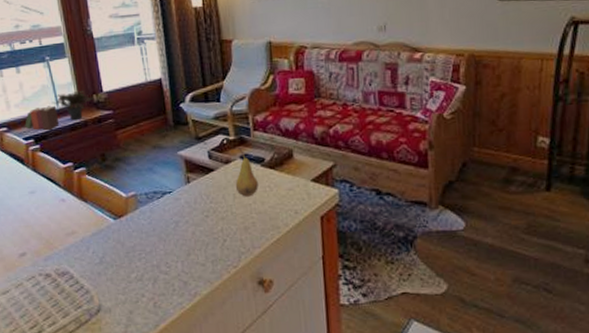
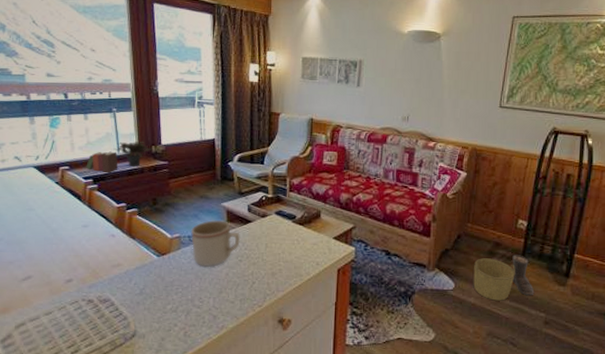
mug: none [147,172,204,227] -> present [191,220,240,267]
fruit: present [235,148,258,197] -> none [268,205,288,247]
basket: none [487,187,541,239] -> present [473,258,515,301]
boot: none [535,180,568,230] -> present [512,254,535,296]

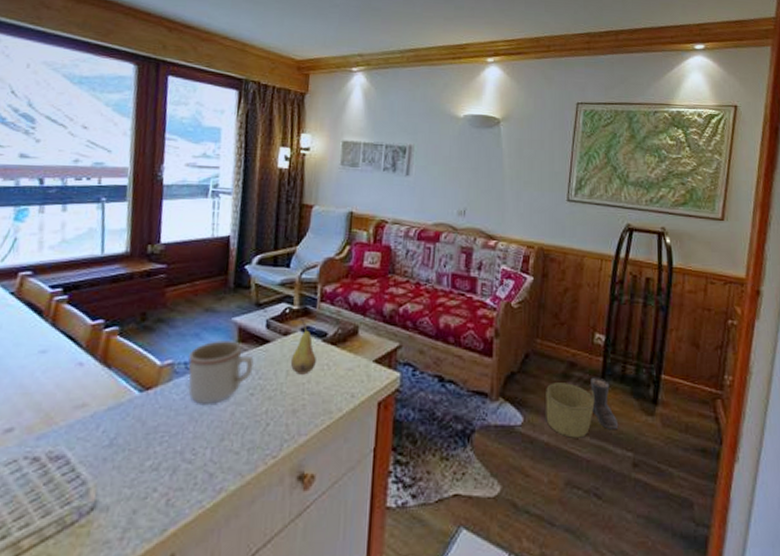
books: present [86,151,118,172] -> none [55,251,101,279]
potted plant: present [113,142,153,166] -> none [95,239,148,271]
fruit: none [268,205,288,247] -> present [290,319,316,375]

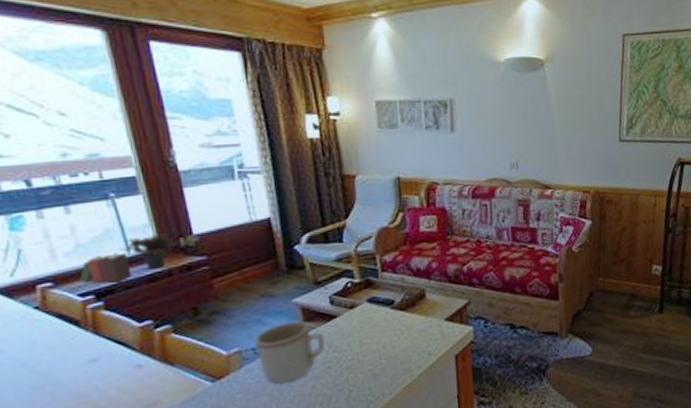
books: none [55,251,101,279] -> present [80,252,132,284]
potted plant: none [95,239,148,271] -> present [119,234,181,269]
fruit: present [290,319,316,375] -> none [361,291,388,343]
basket: present [546,383,595,438] -> none [610,312,655,359]
boot: present [590,377,619,430] -> none [650,303,677,347]

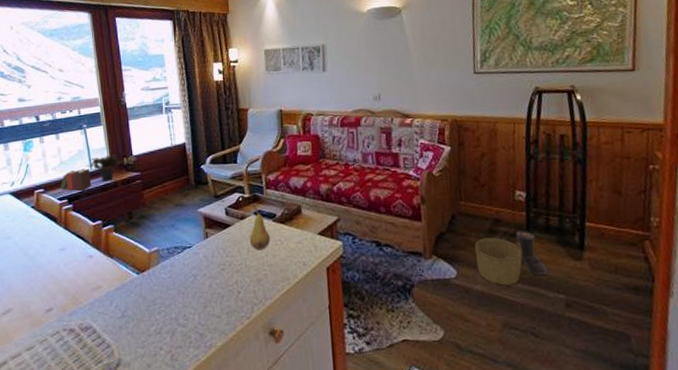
mug: present [255,321,325,384] -> none [169,228,221,280]
fruit: none [361,291,388,343] -> present [249,205,270,250]
basket: none [610,312,655,359] -> present [474,237,523,286]
boot: none [650,303,677,347] -> present [516,230,548,276]

